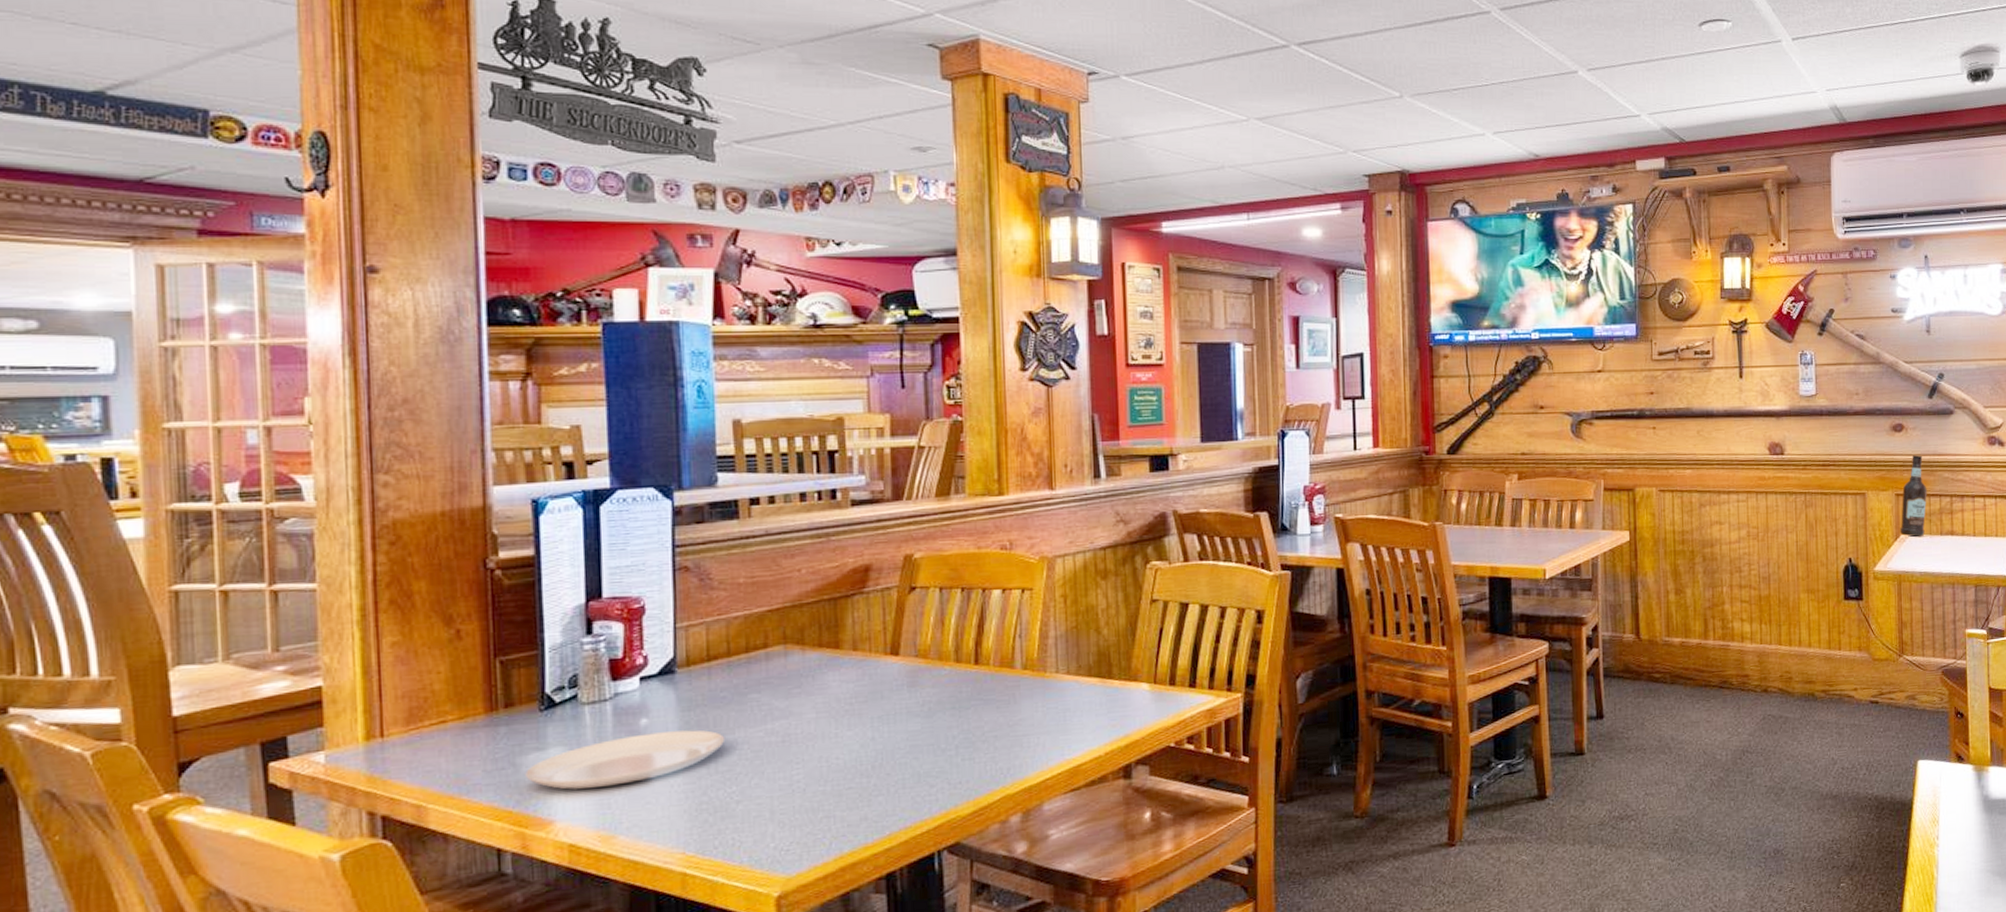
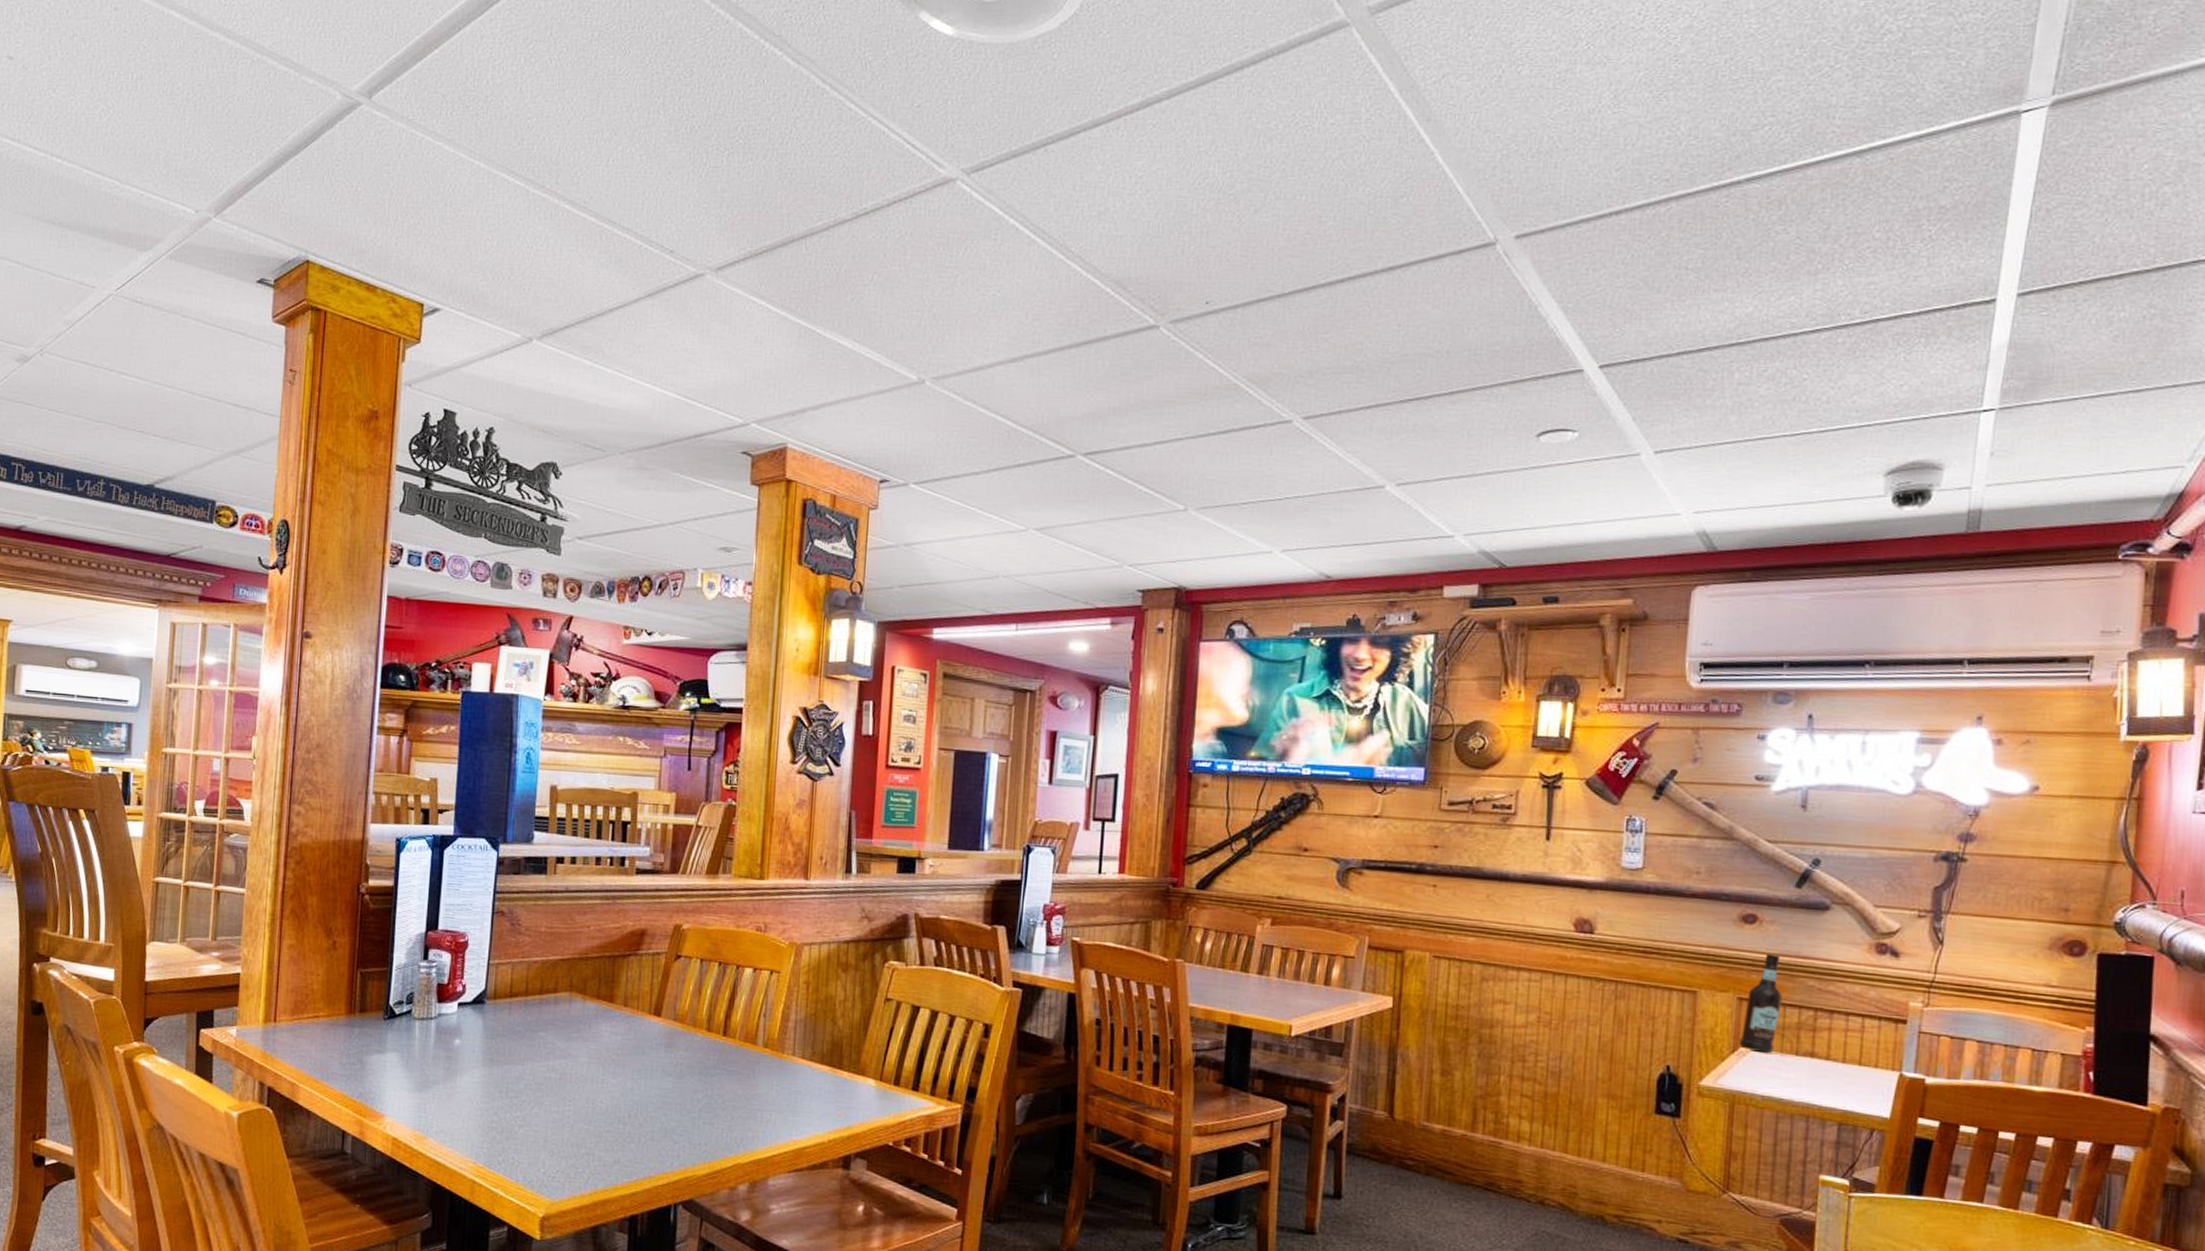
plate: present [525,730,725,790] -> none [368,1052,516,1094]

